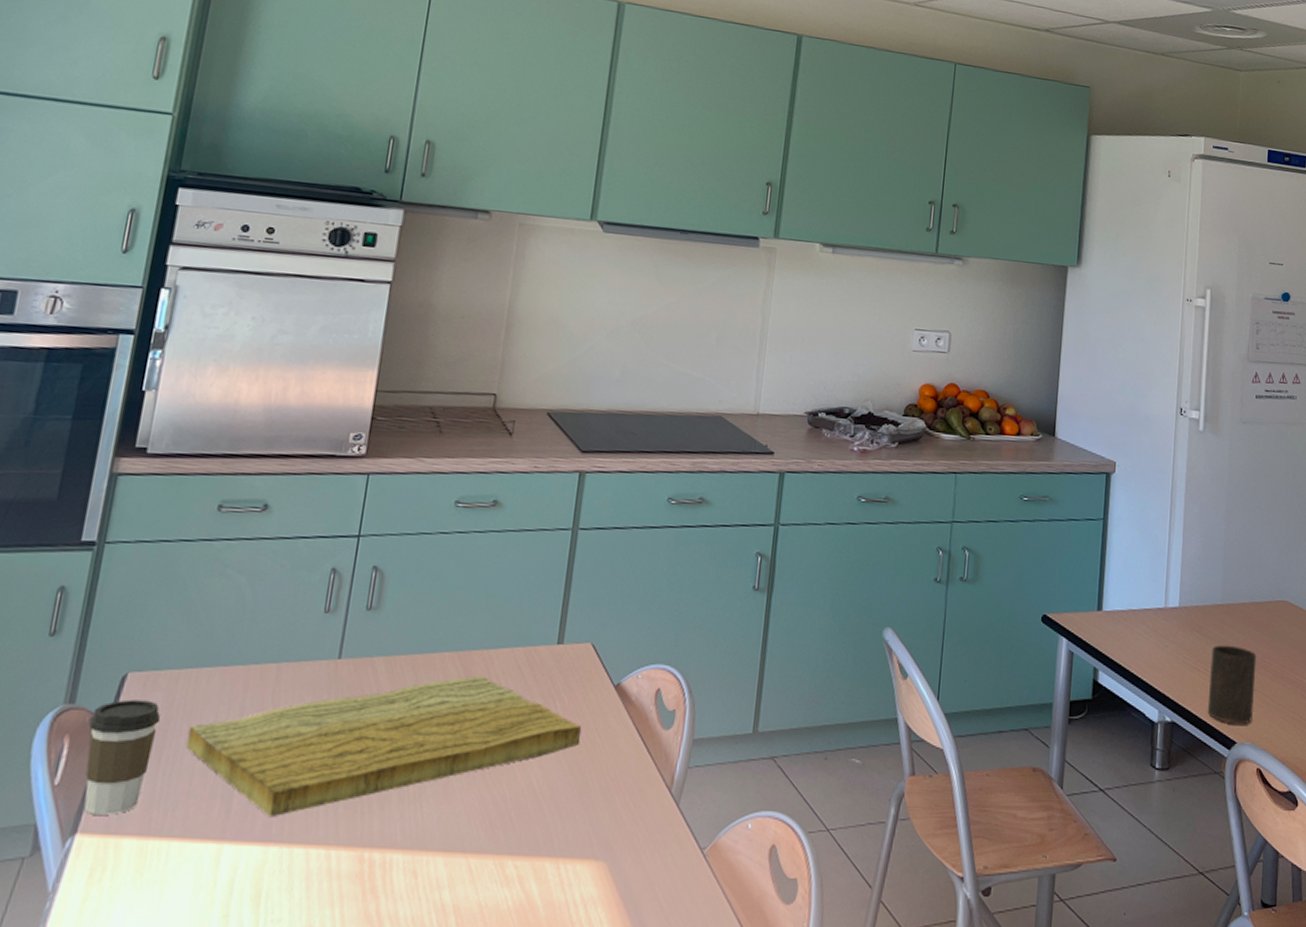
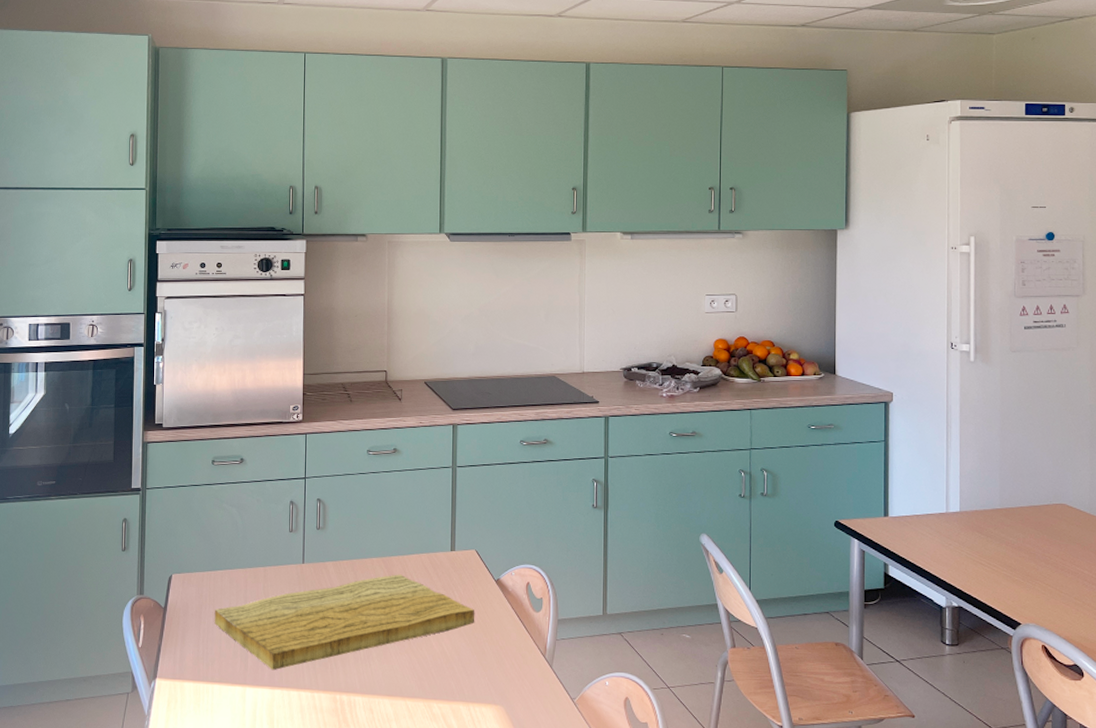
coffee cup: present [84,699,161,815] -> none [154,592,196,667]
cup: present [1207,645,1257,725] -> none [991,542,1037,609]

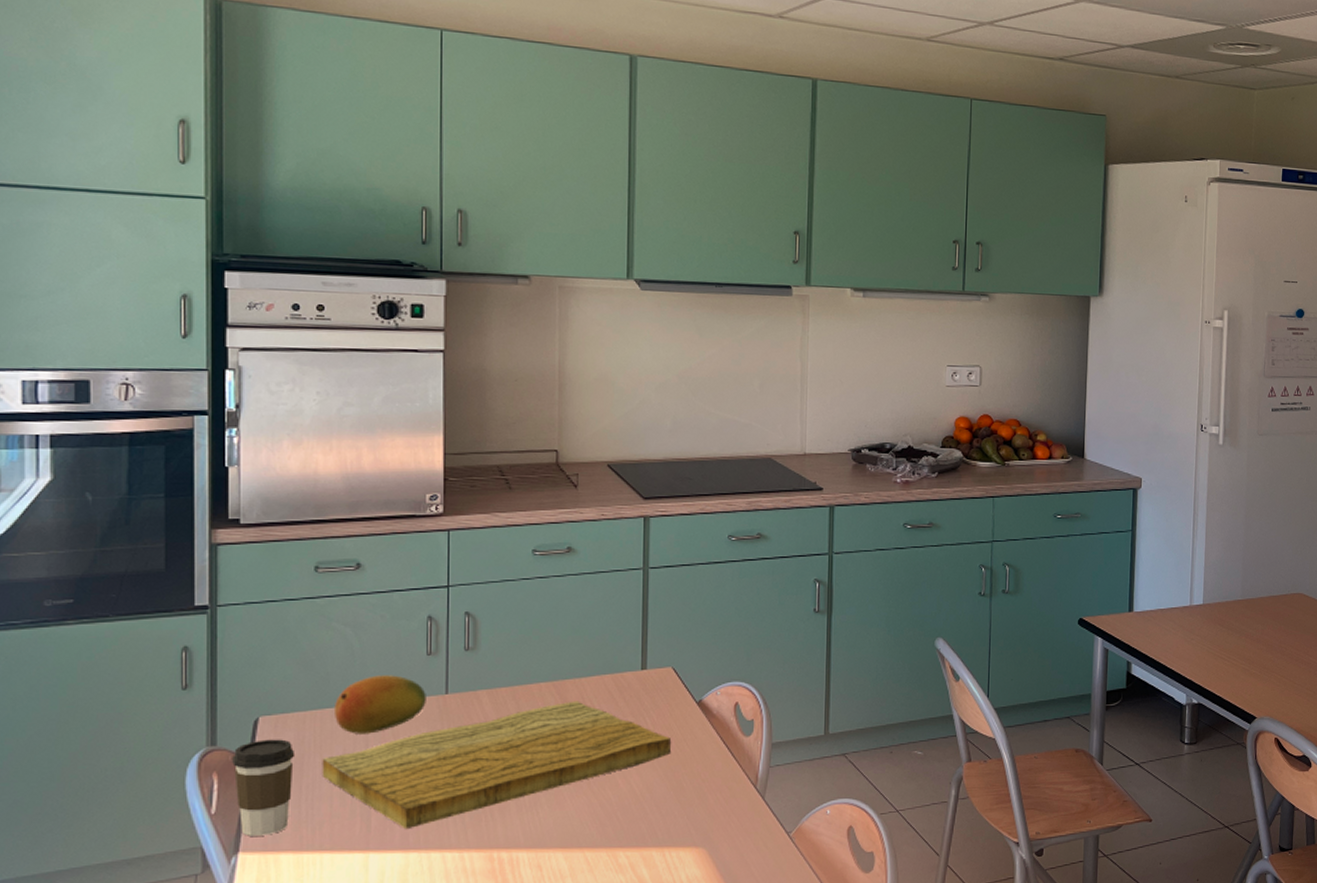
coffee cup: none [154,592,196,667] -> present [232,739,296,836]
fruit: none [223,546,289,592] -> present [333,675,426,734]

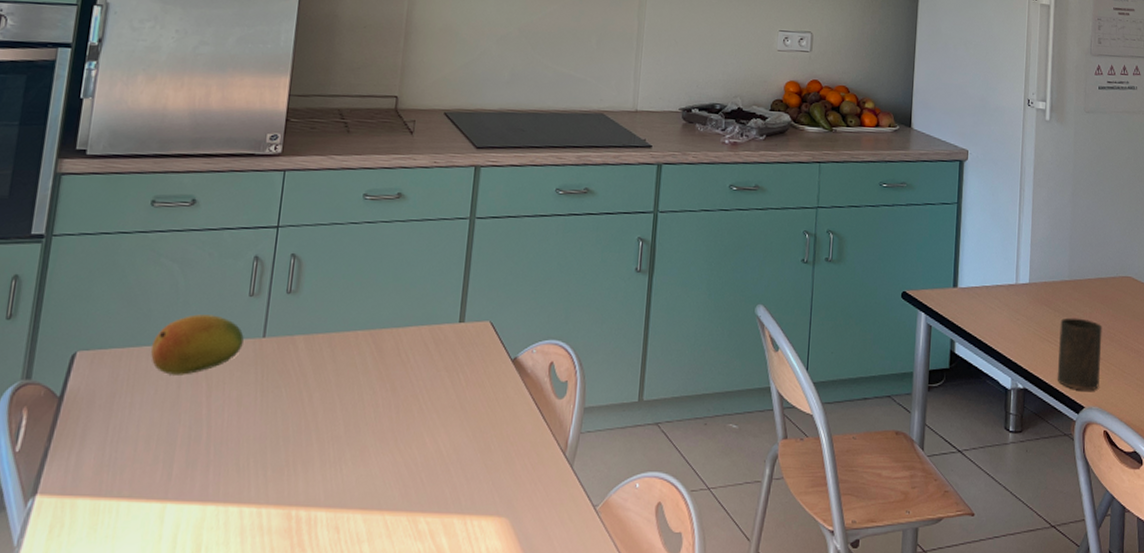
coffee cup: present [232,739,296,836] -> none [42,375,107,478]
cutting board: present [322,701,672,830] -> none [130,351,484,480]
cup: none [1230,635,1274,702] -> present [1057,317,1103,391]

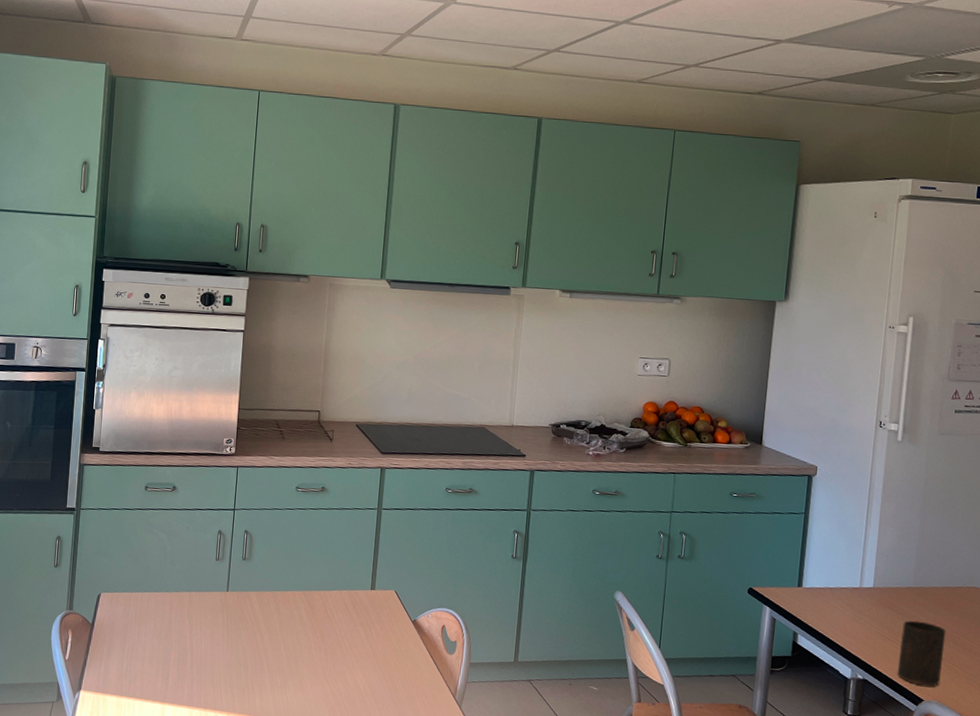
fruit: present [150,314,244,375] -> none [150,571,213,615]

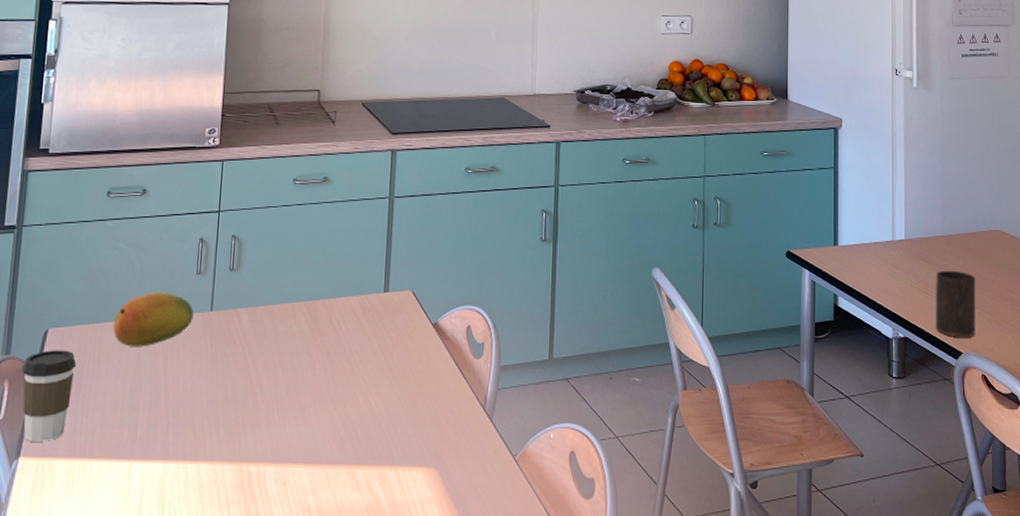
coffee cup: none [82,610,123,681] -> present [22,350,77,442]
fruit: none [150,571,213,615] -> present [112,292,194,347]

